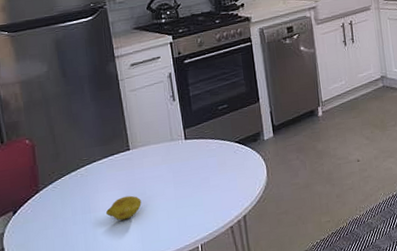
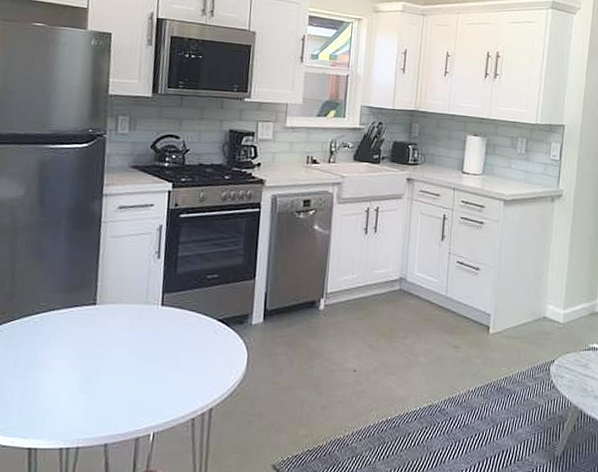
fruit: present [105,195,142,221] -> none [52,358,96,385]

